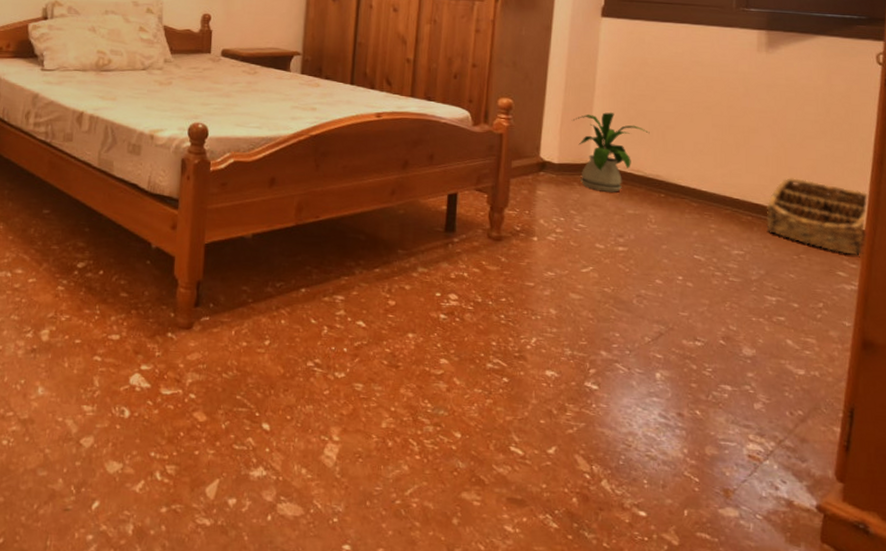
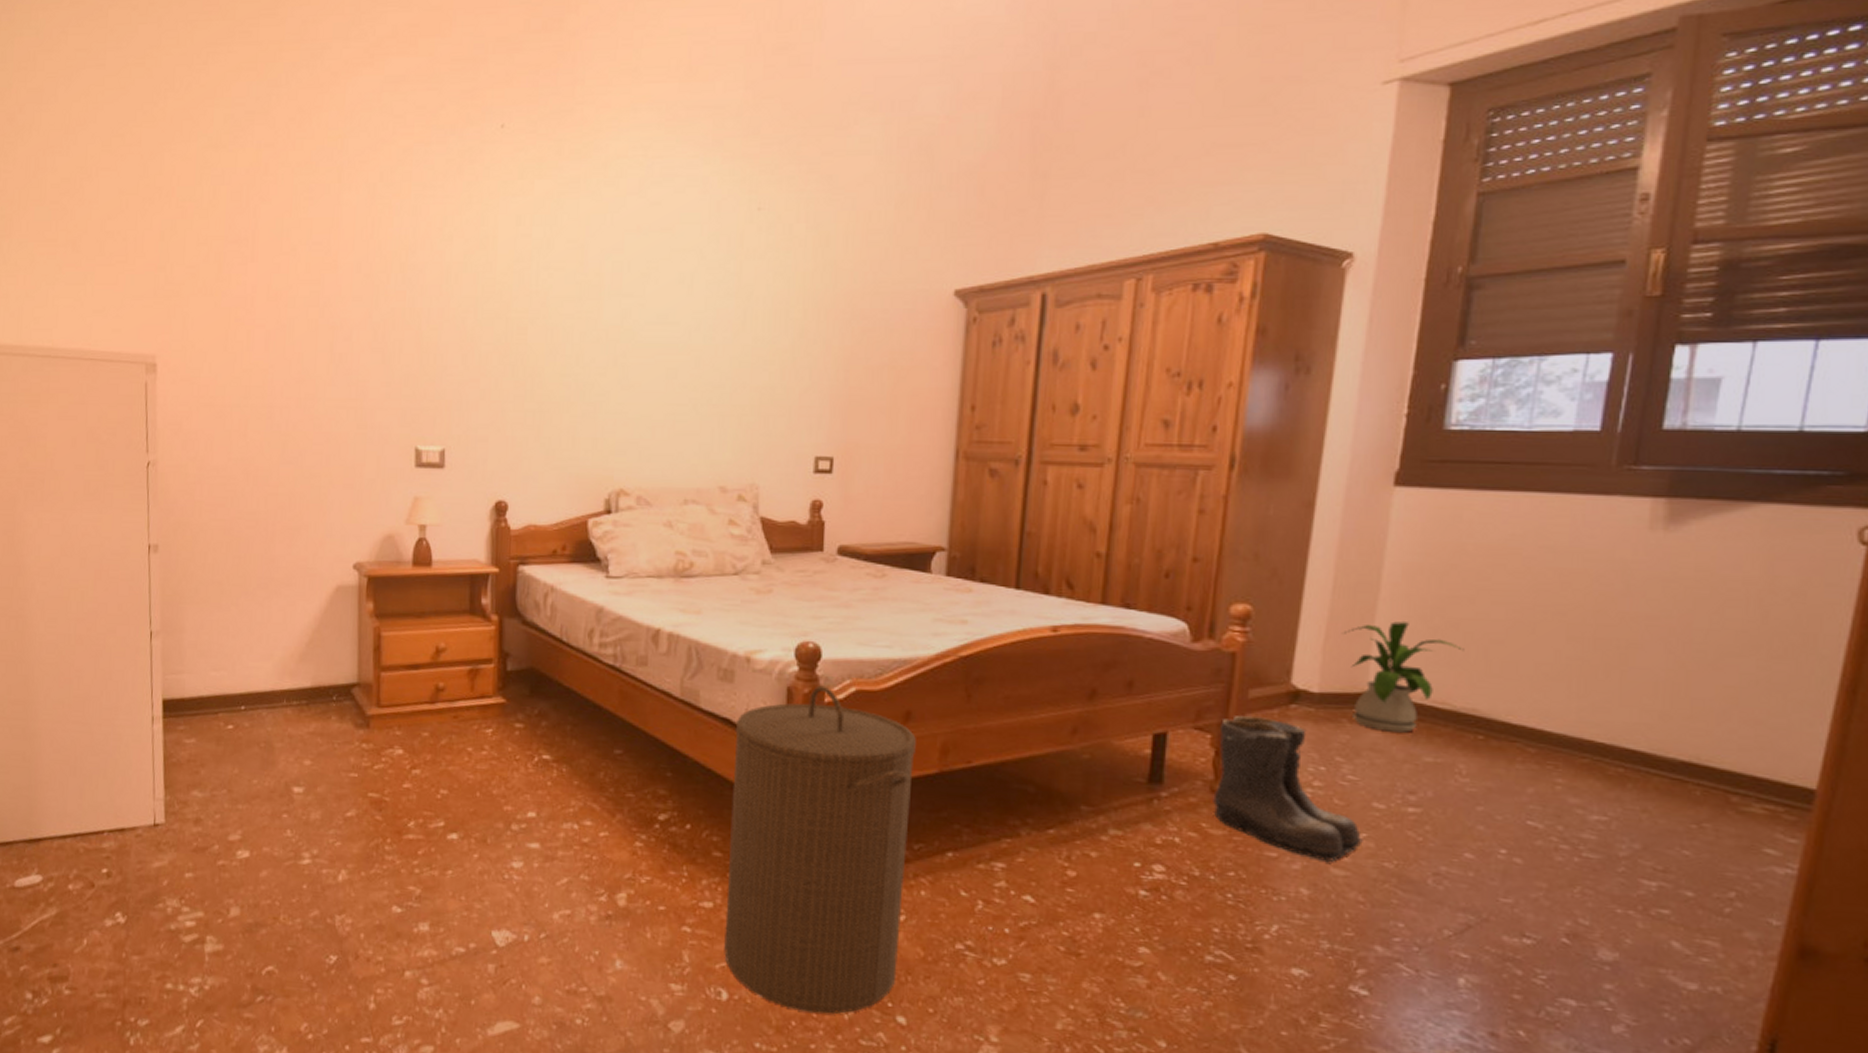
laundry hamper: none [127,157,278,425] -> present [724,685,916,1014]
boots: none [490,180,590,289] -> present [1213,716,1363,862]
basket: present [766,177,869,256] -> none [1648,711,1828,827]

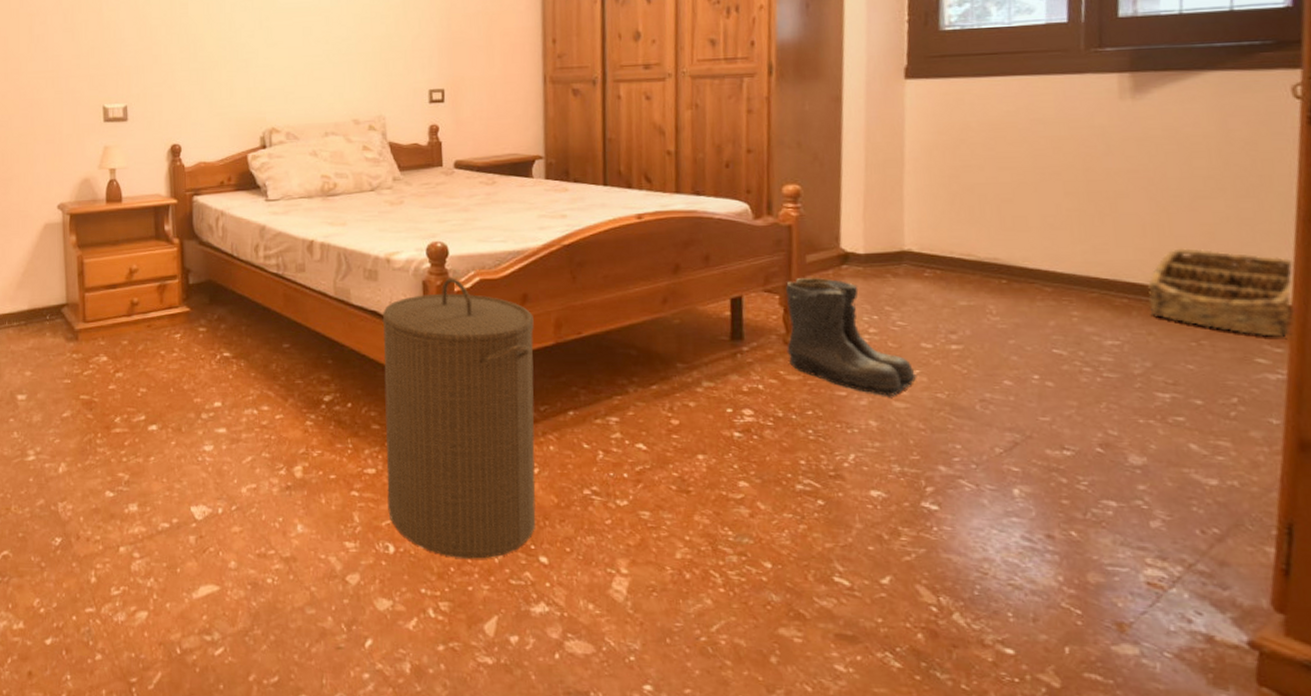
house plant: present [1343,621,1464,733] -> none [878,190,981,282]
basket: none [1648,711,1828,827] -> present [1148,247,1294,338]

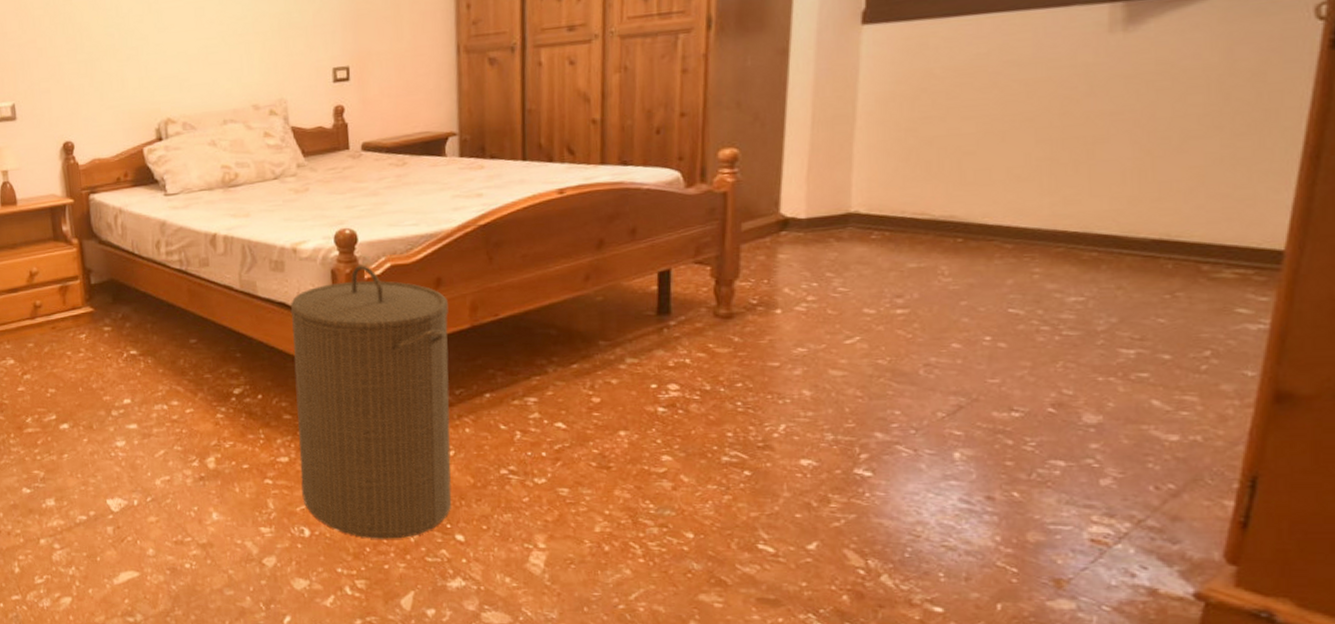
boots: present [785,278,917,396] -> none [717,246,857,365]
basket: present [1148,247,1294,338] -> none [1121,193,1294,286]

